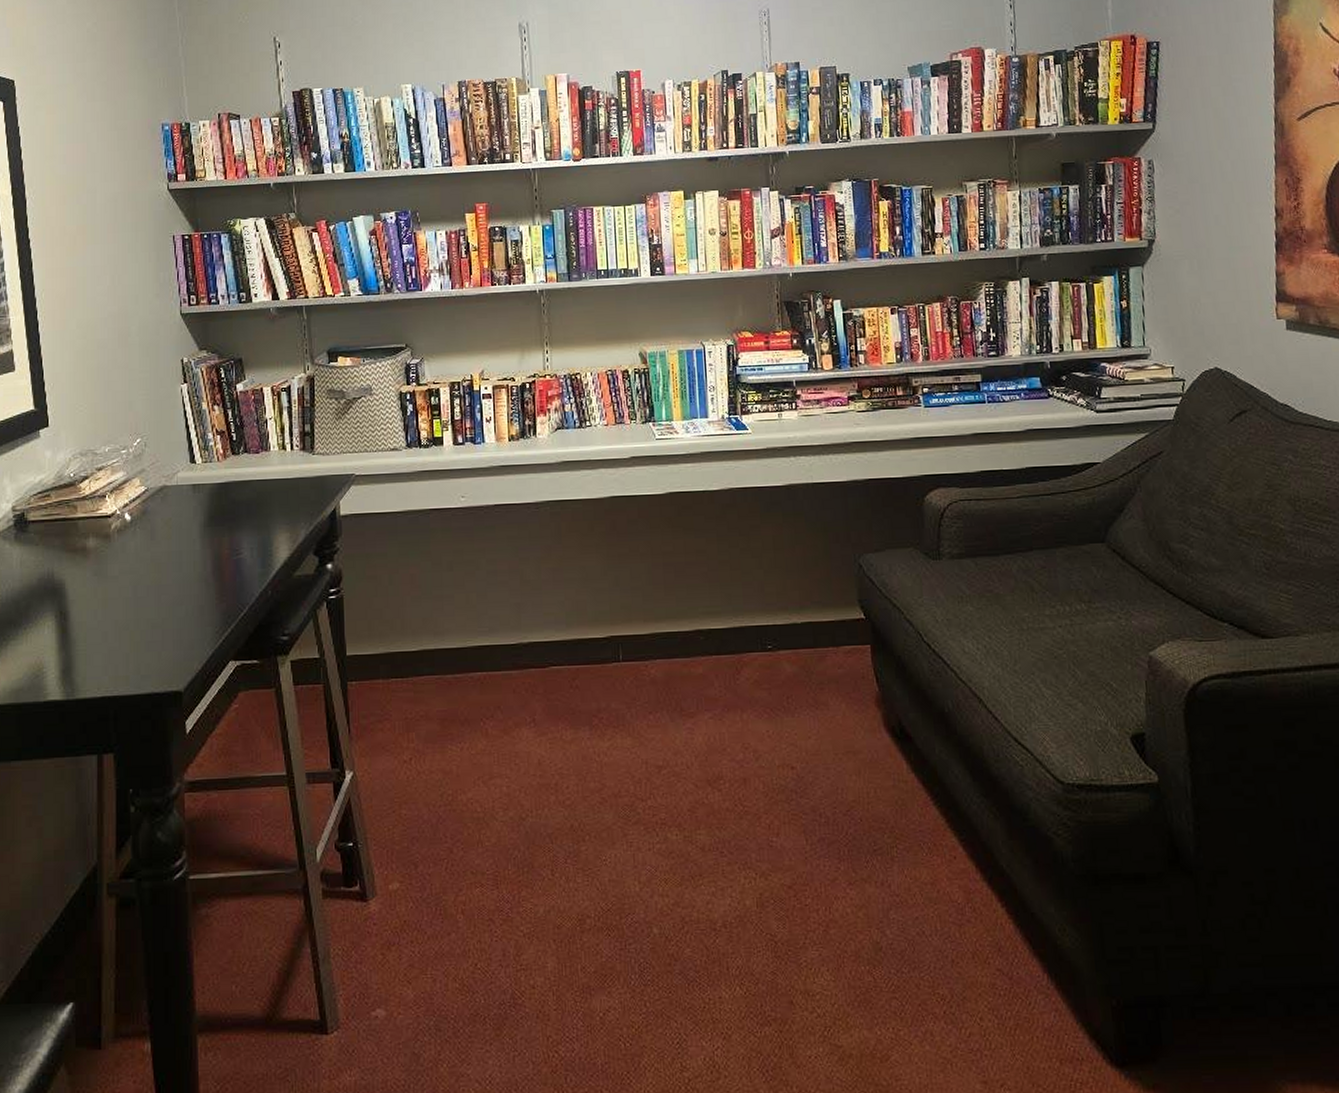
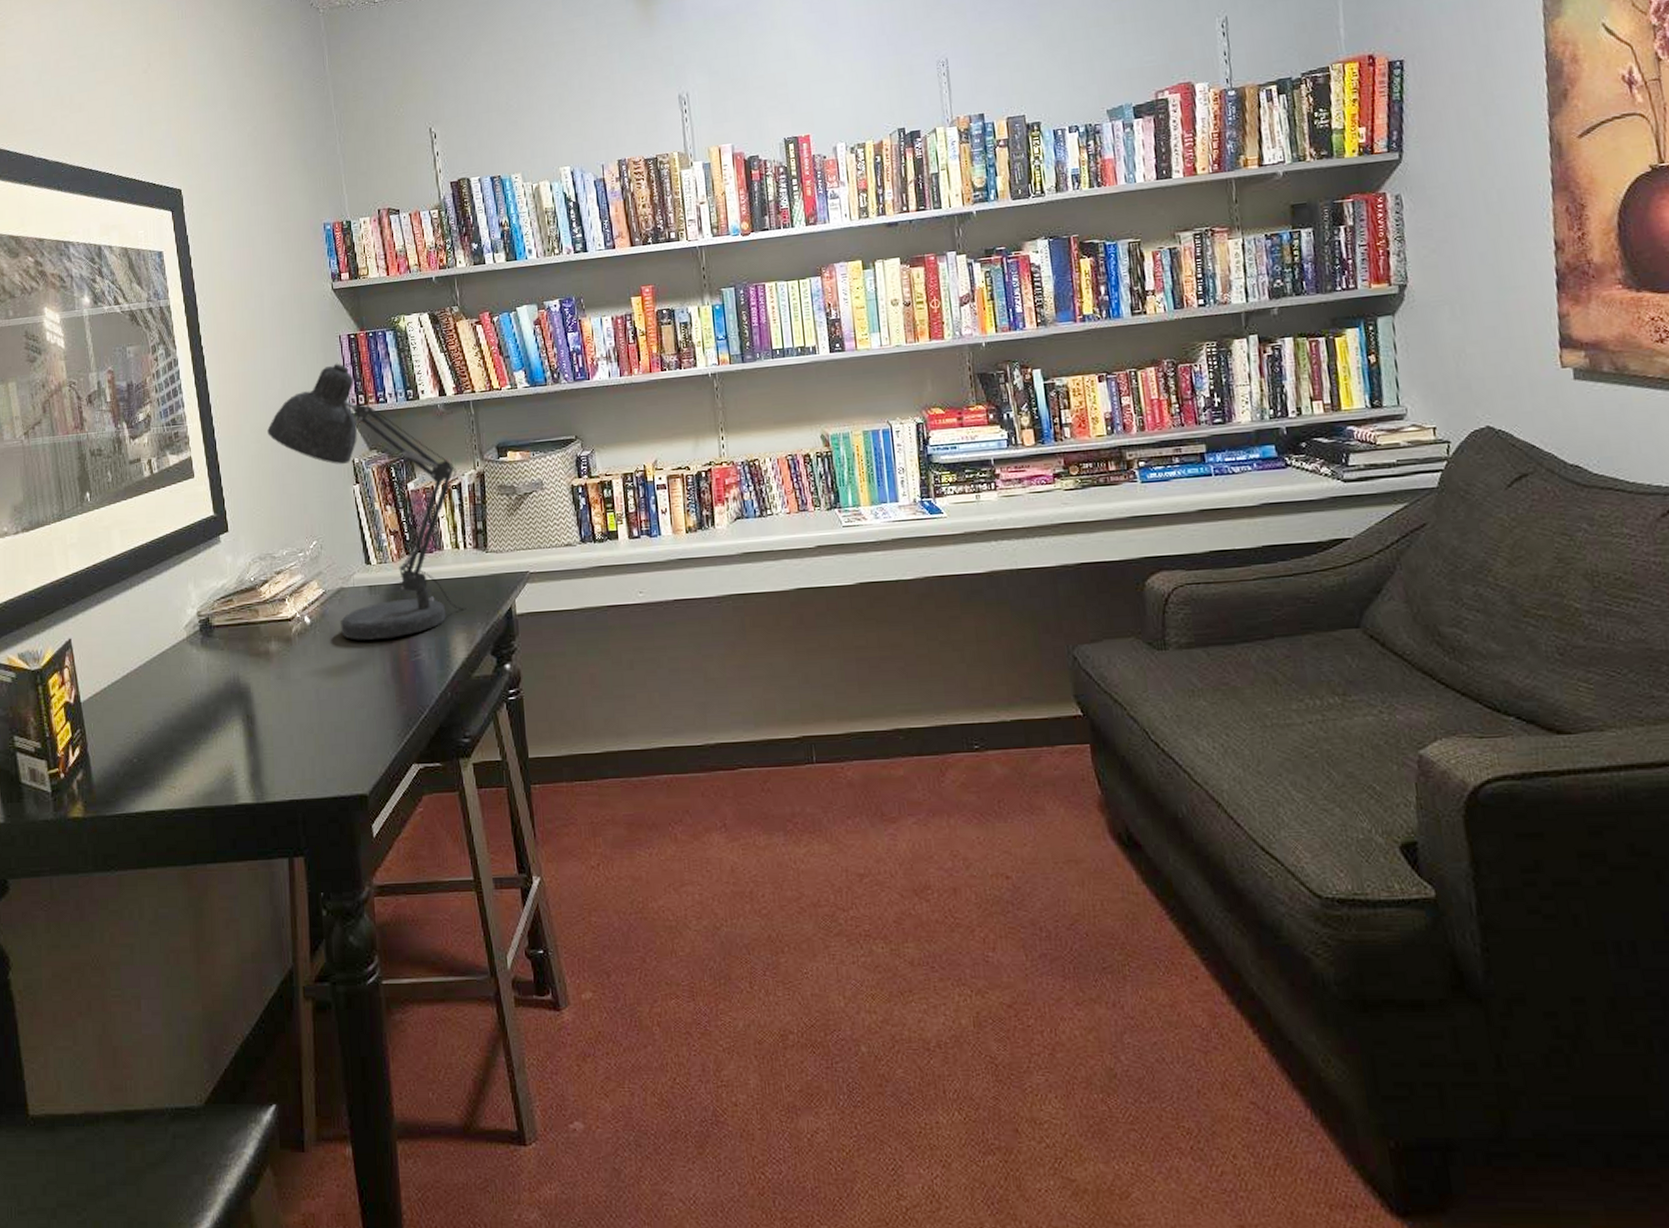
desk lamp: none [94,262,290,538] -> present [267,361,466,640]

